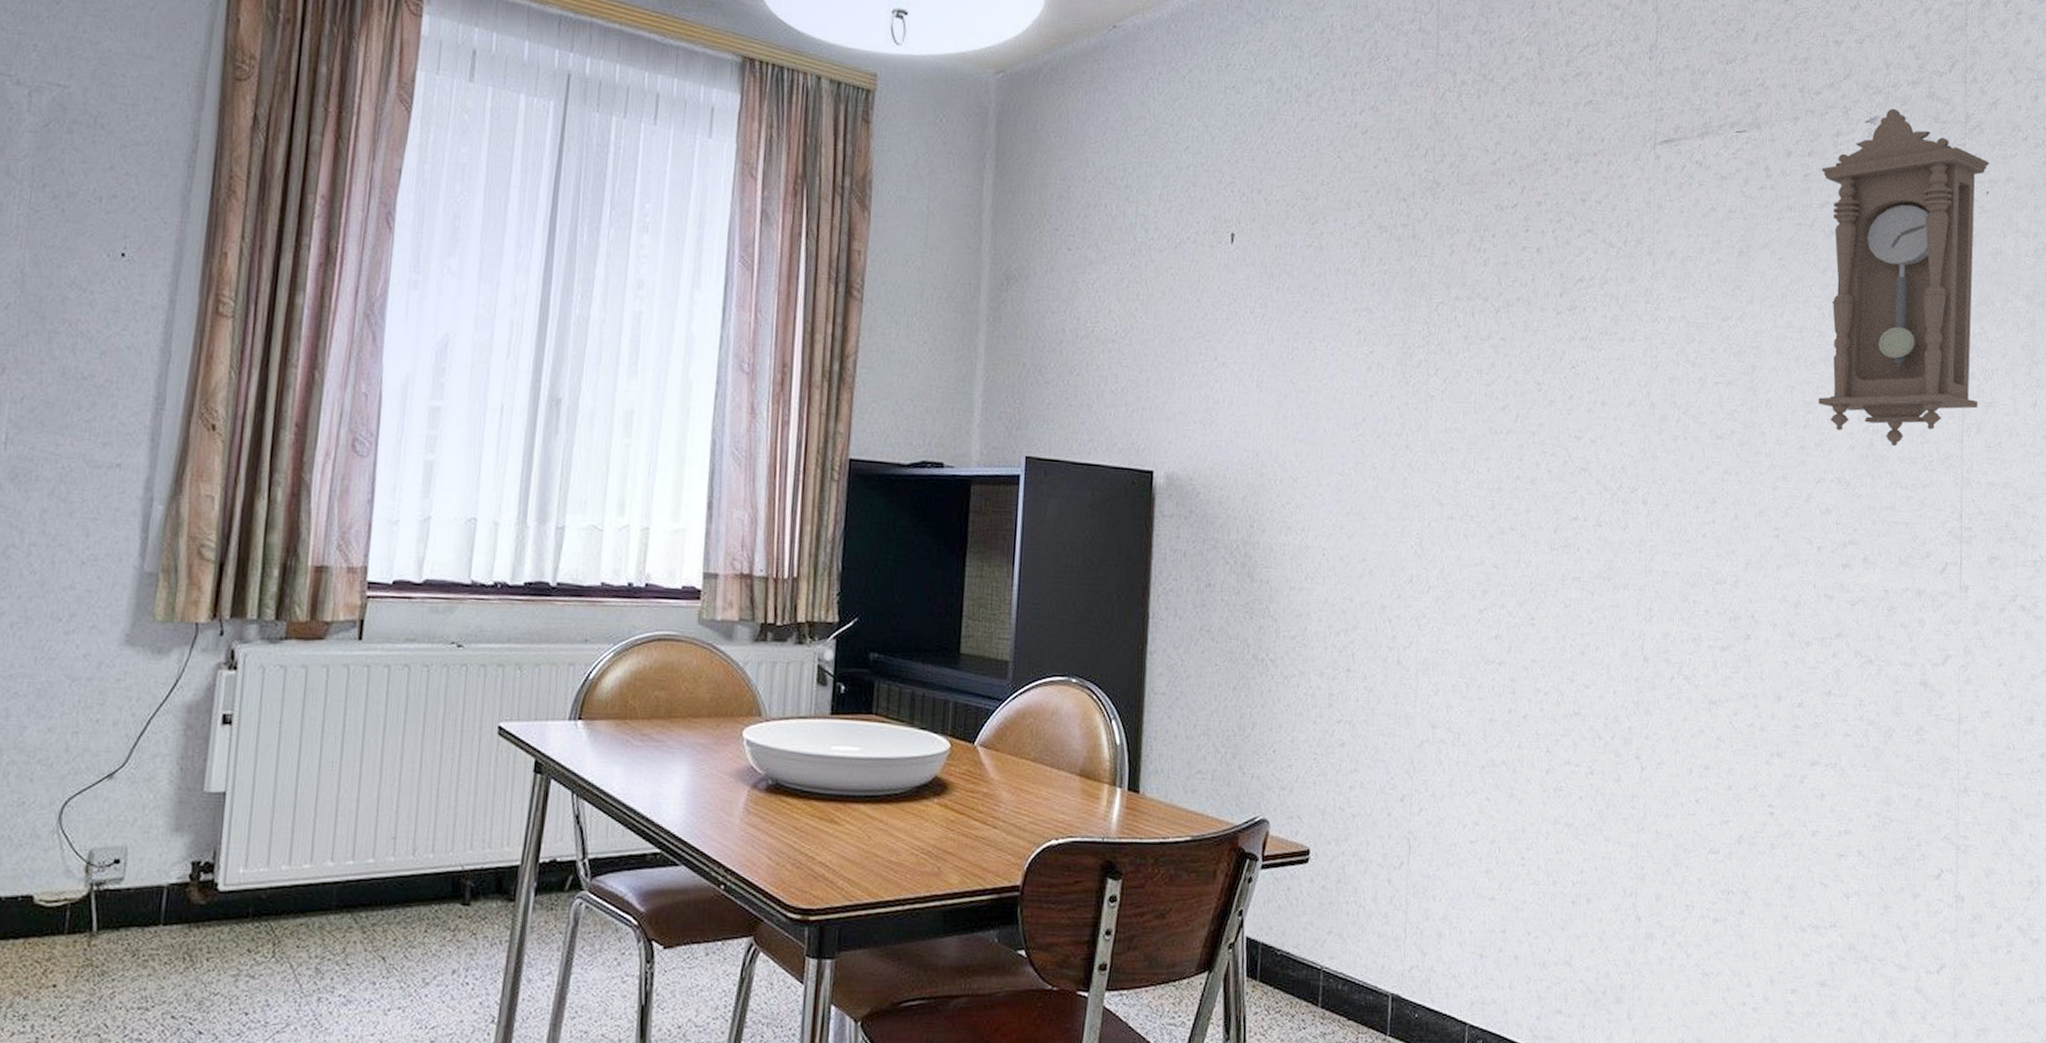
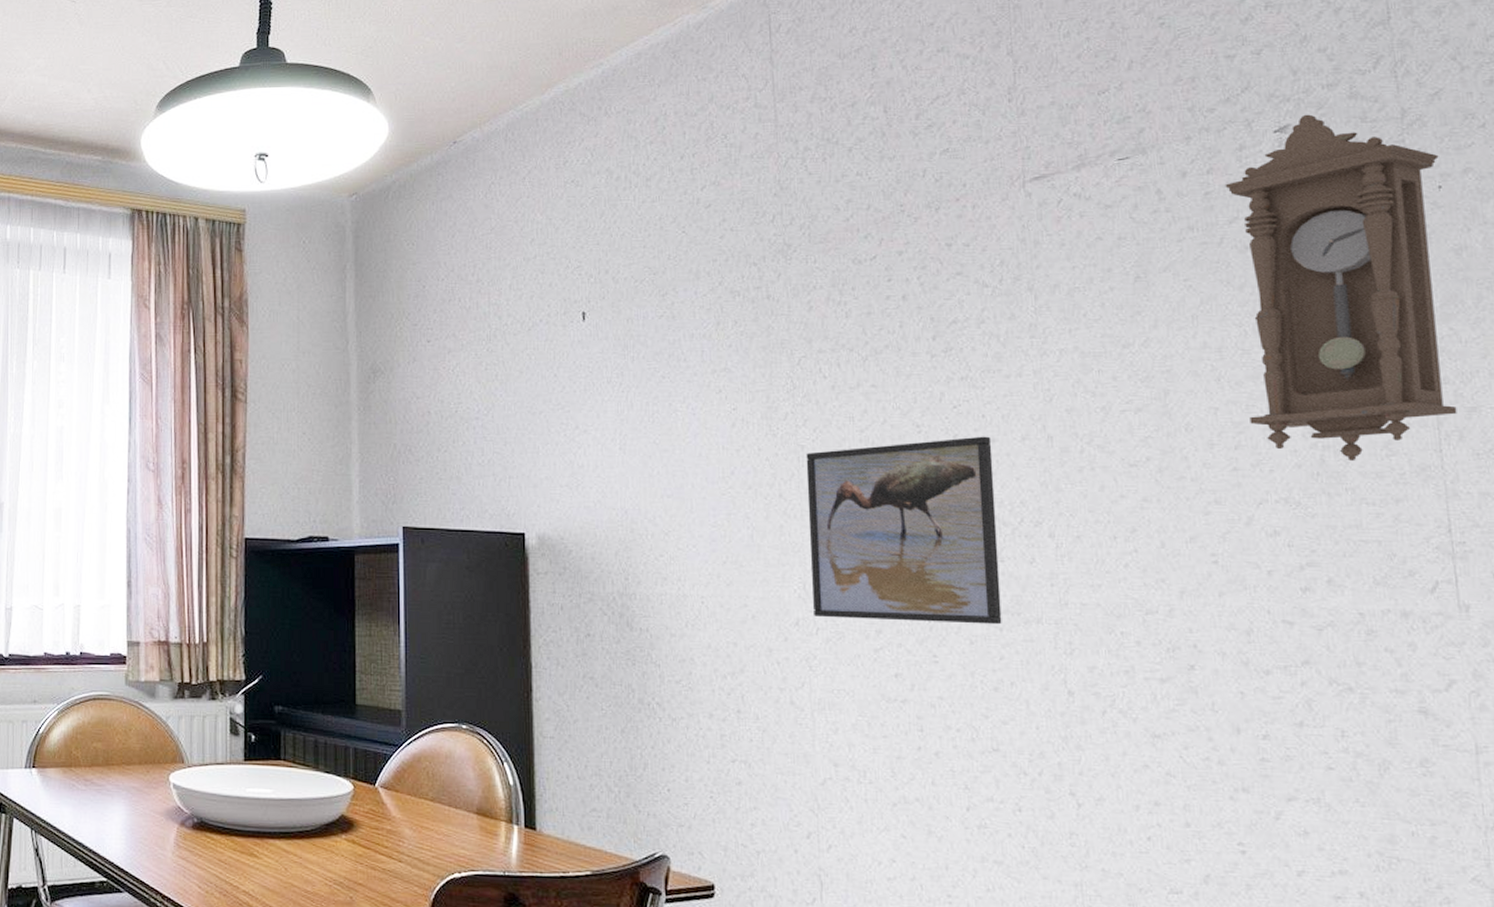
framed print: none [1427,398,1602,589] -> present [806,436,1002,625]

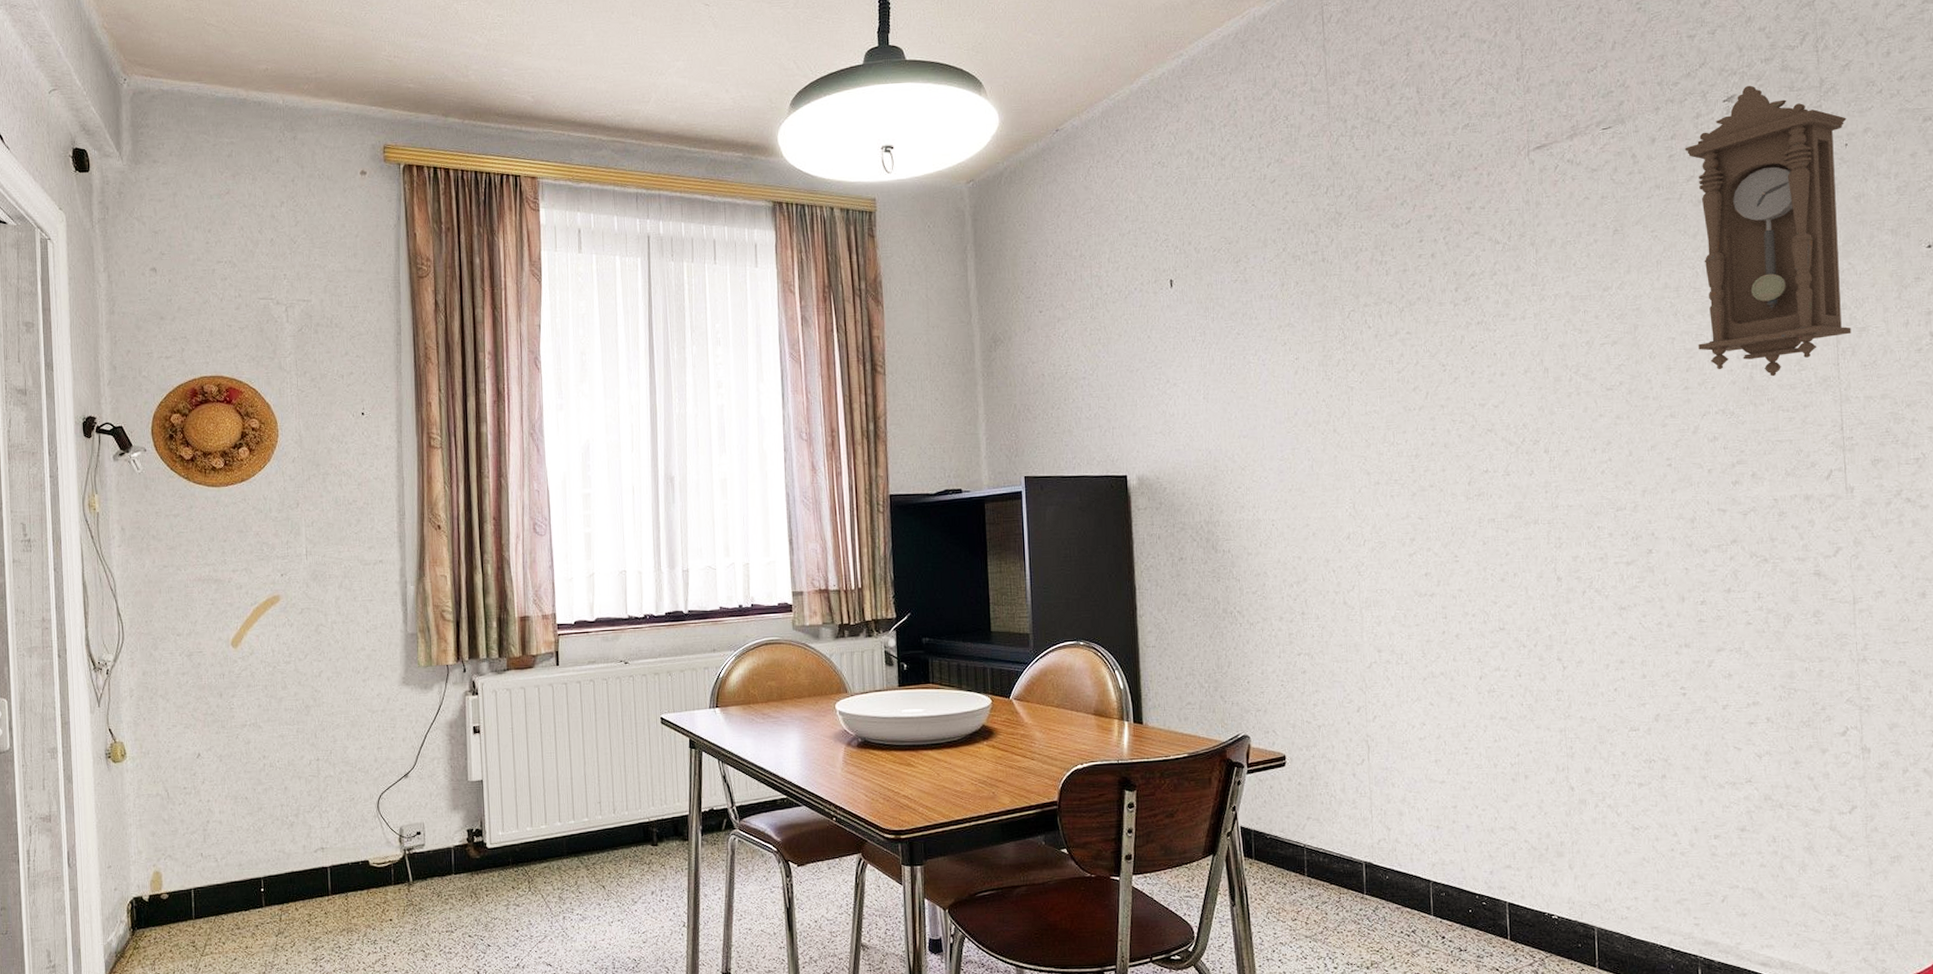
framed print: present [806,436,1002,625] -> none [1354,371,1508,531]

